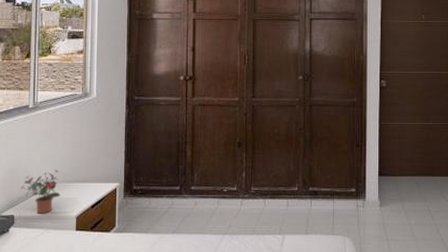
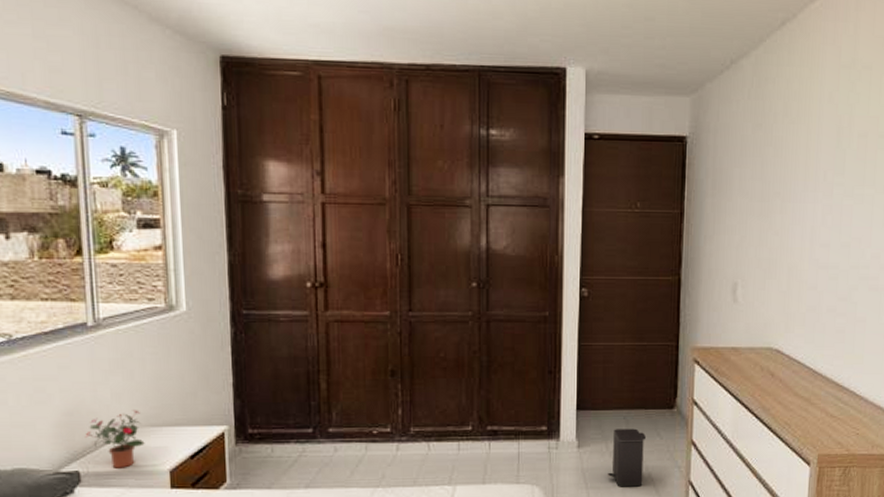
pedal bin: none [404,192,435,241] -> present [607,428,647,487]

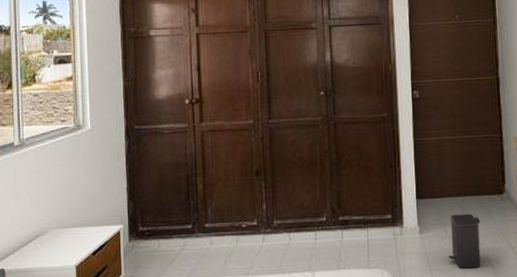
potted flower: present [85,410,145,468] -> none [10,214,57,266]

